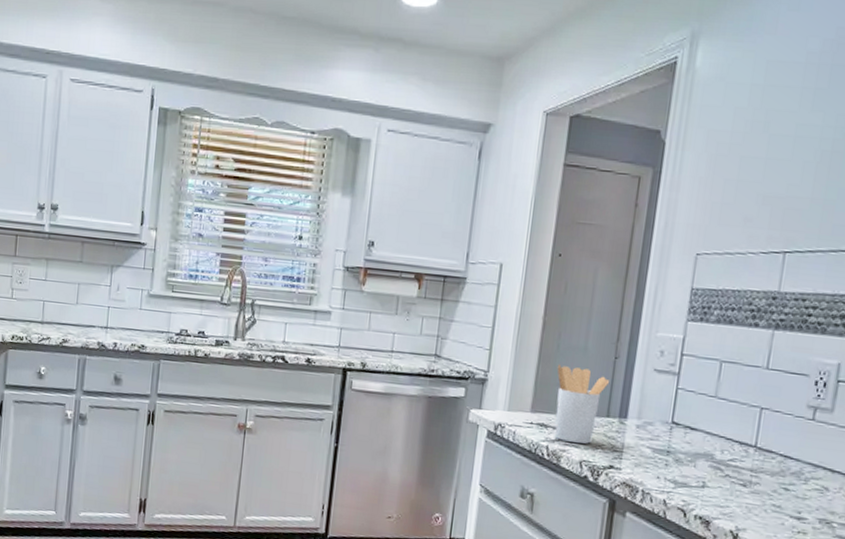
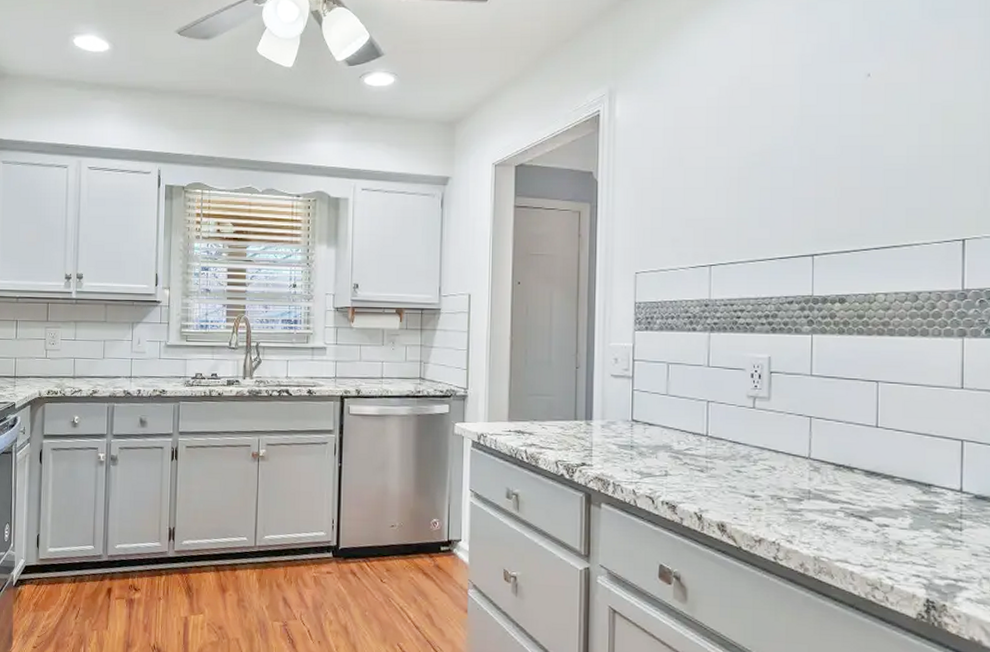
utensil holder: present [554,364,610,444] -> none [527,377,574,446]

